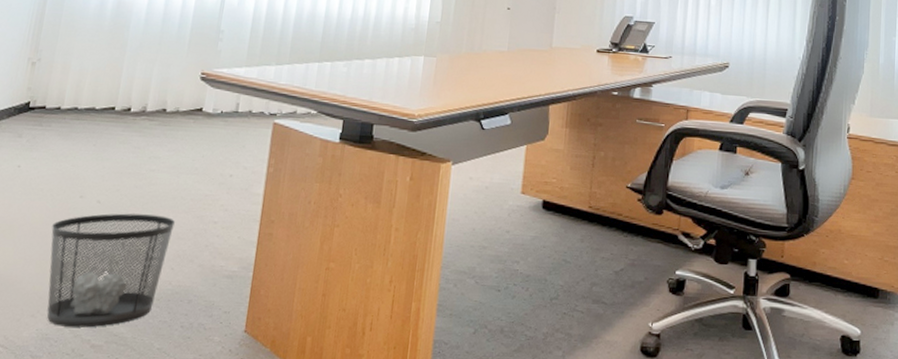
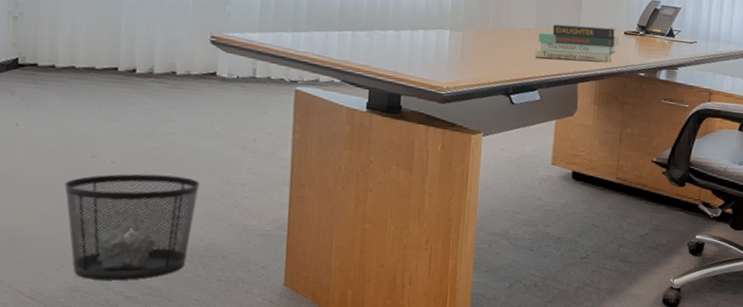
books: none [506,45,592,83] -> present [535,24,619,64]

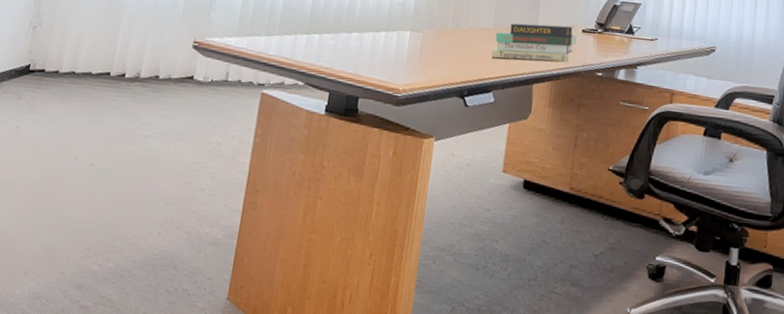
waste bin: present [65,174,201,281] -> none [39,177,165,288]

